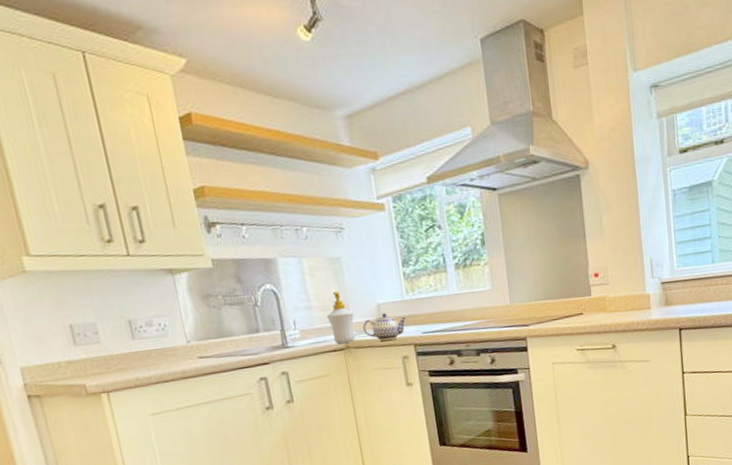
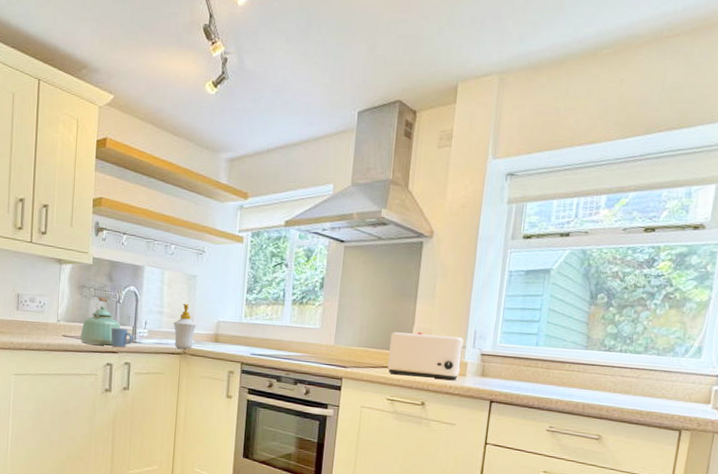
kettle: none [218,303,267,362] -> present [80,296,121,346]
mug: none [254,333,285,359] -> present [110,327,133,349]
teapot: present [363,313,407,342] -> none [201,330,241,355]
toaster: none [567,269,647,323] -> present [387,332,468,381]

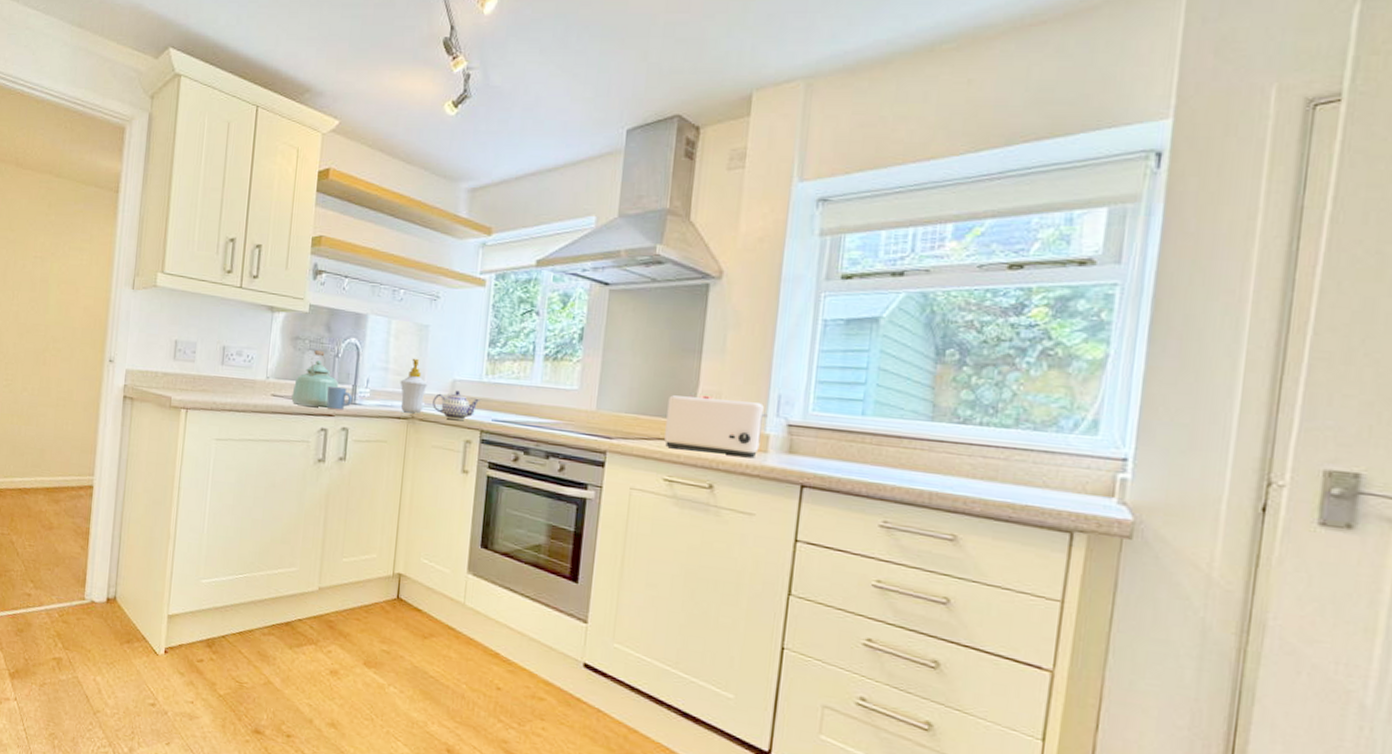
teapot: none [201,330,241,355] -> present [432,390,480,421]

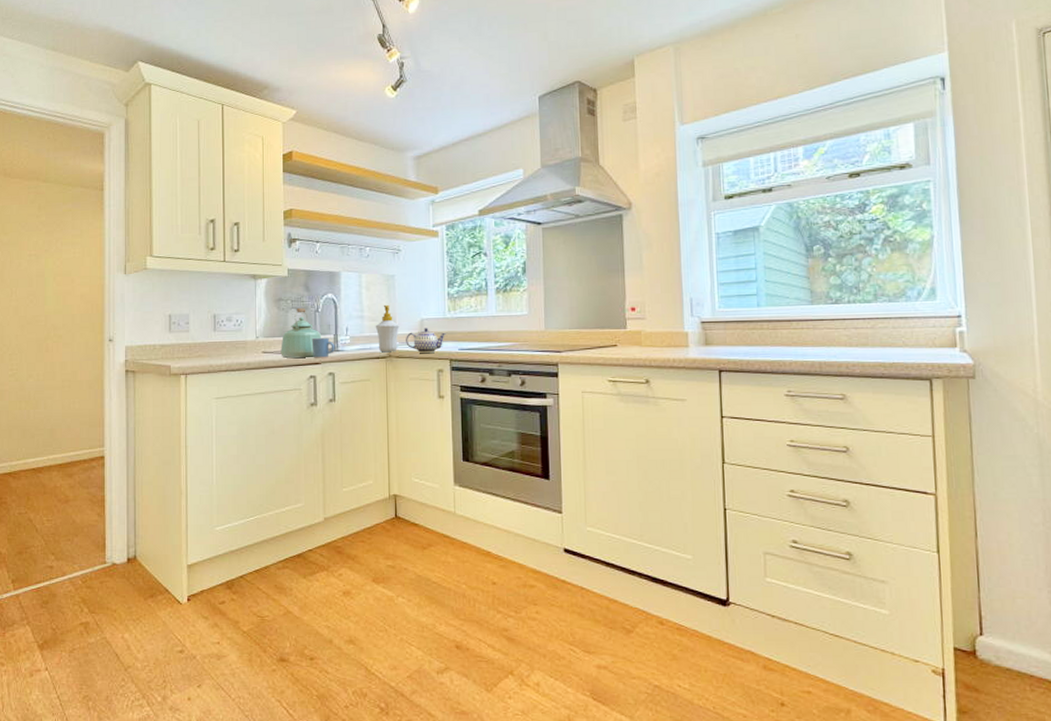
toaster: present [664,395,769,458] -> none [603,307,686,354]

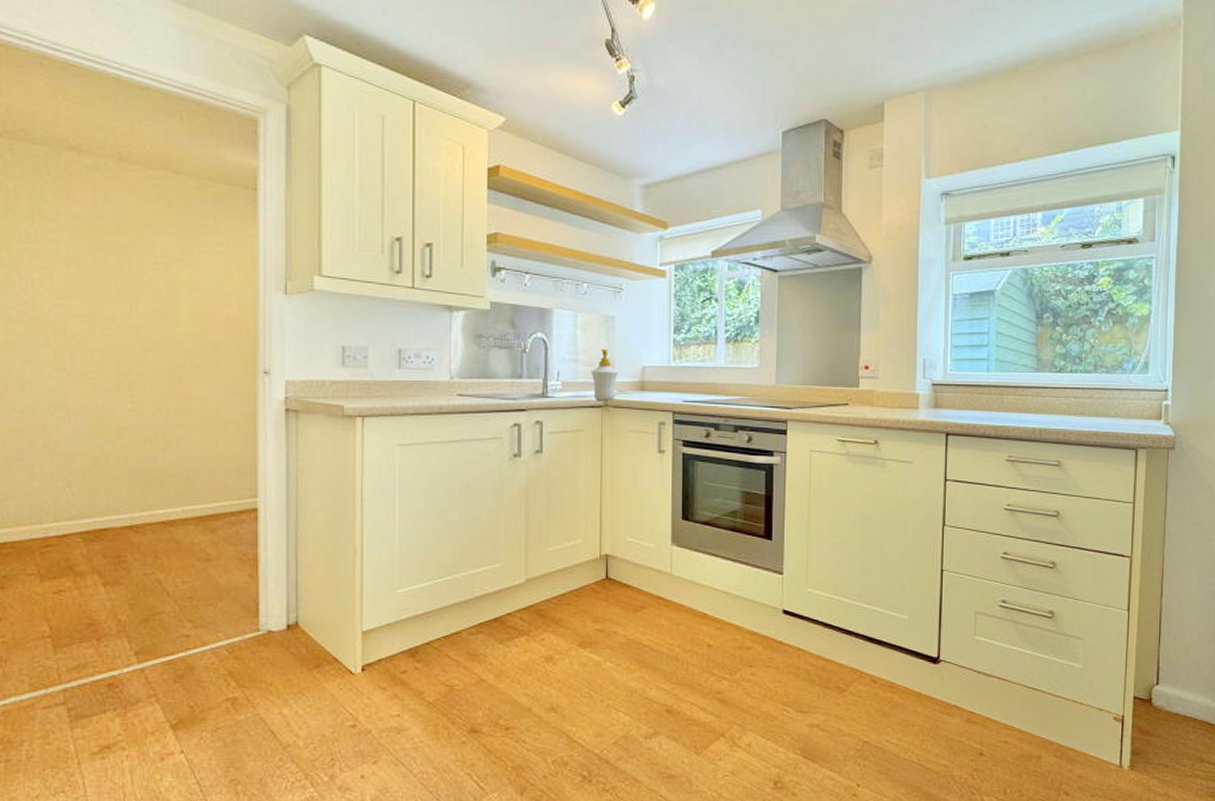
kettle: present [280,307,322,359] -> none [479,346,529,404]
mug: present [311,337,335,359] -> none [516,381,544,406]
teapot: present [406,328,446,354] -> none [625,376,670,405]

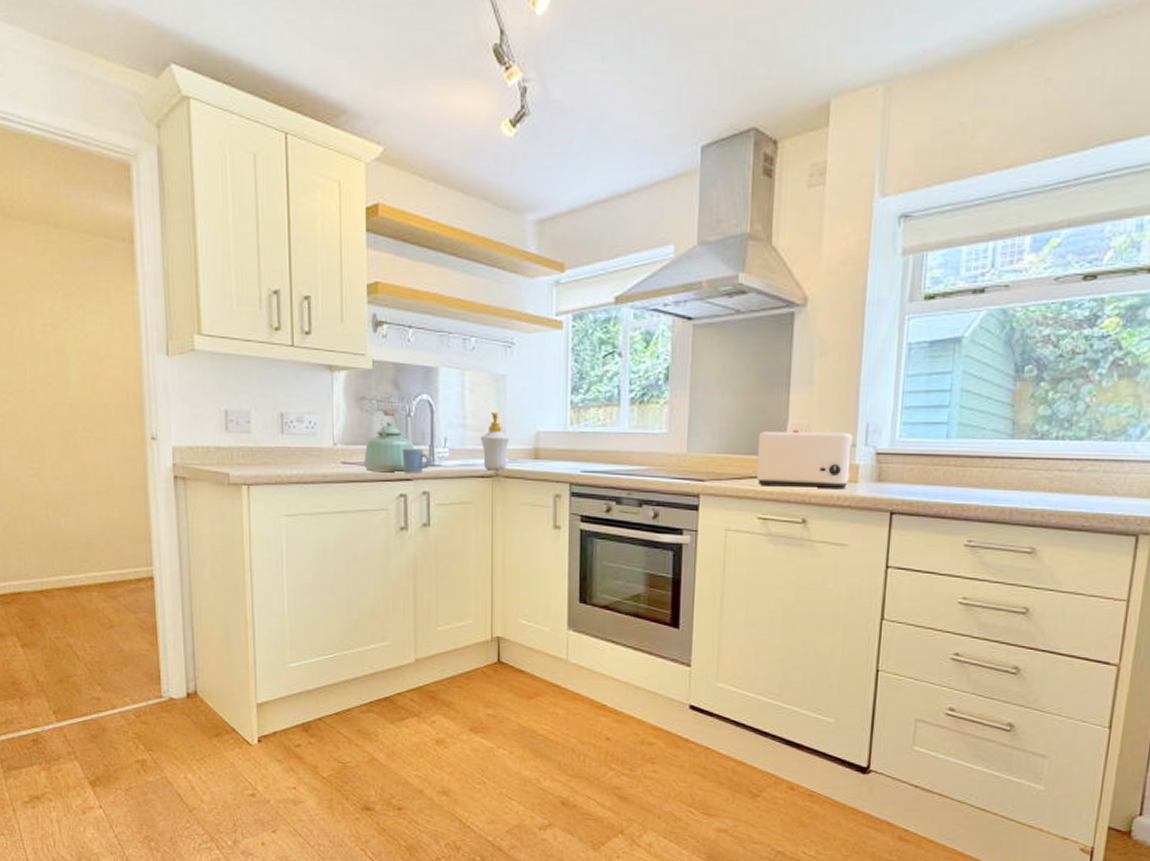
kettle: none [479,346,529,404] -> present [364,409,415,473]
mug: none [516,381,544,406] -> present [402,448,431,475]
toaster: none [835,366,918,415] -> present [757,432,858,489]

